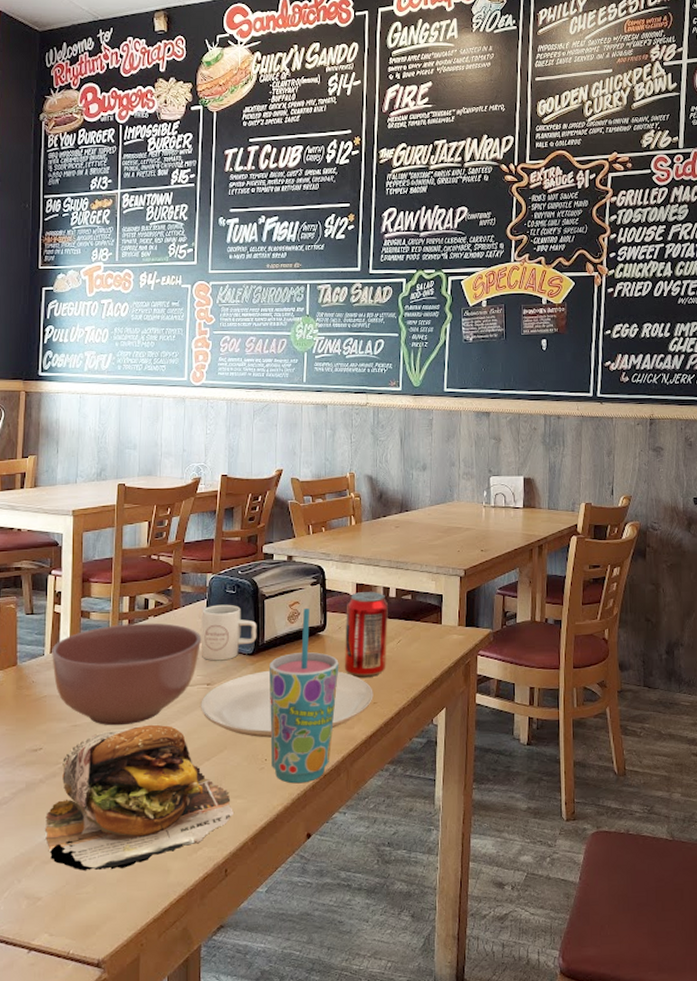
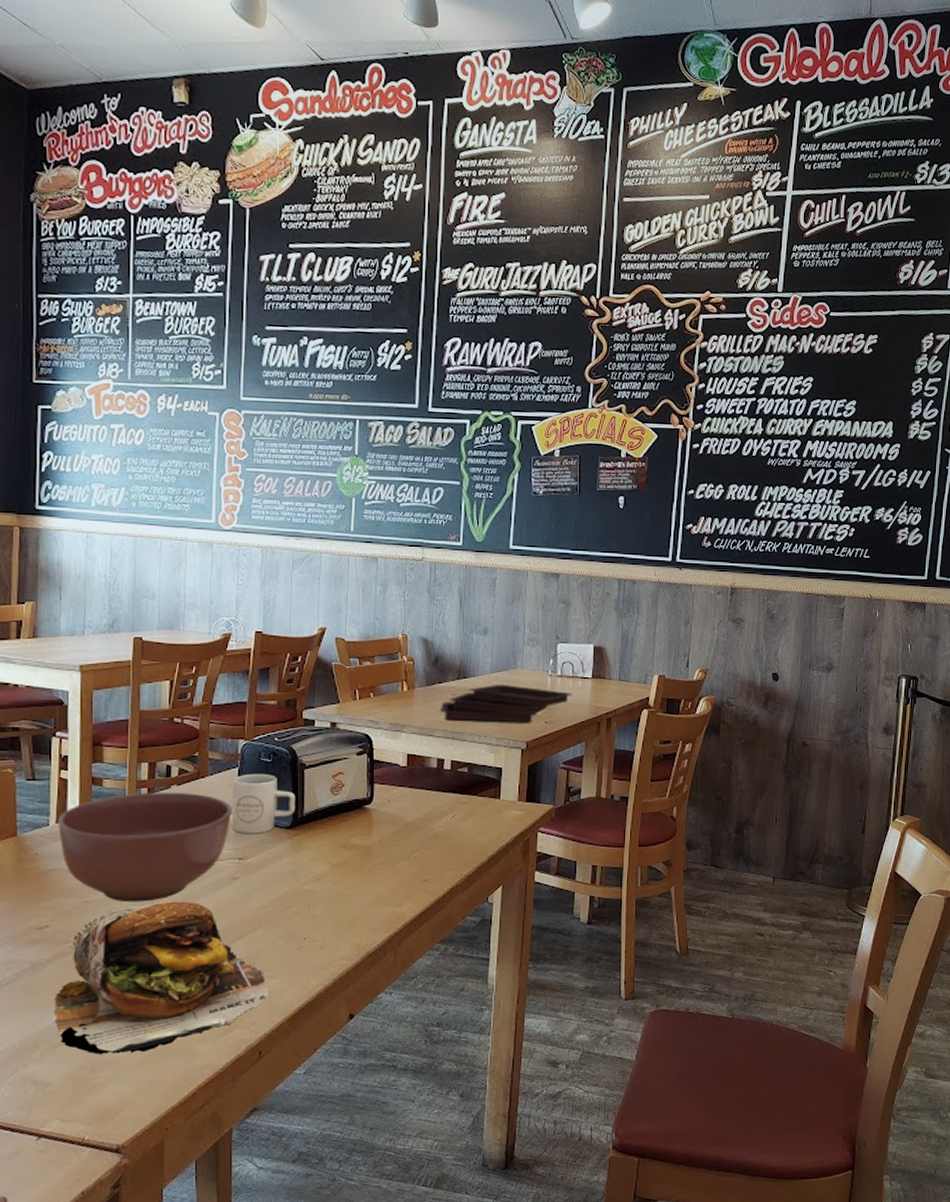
plate: present [201,670,373,738] -> none [232,844,424,916]
cup: present [270,607,339,784] -> none [310,779,387,963]
soda can: present [344,592,388,677] -> none [392,763,442,853]
tray: none [385,515,506,552] -> present [441,684,573,723]

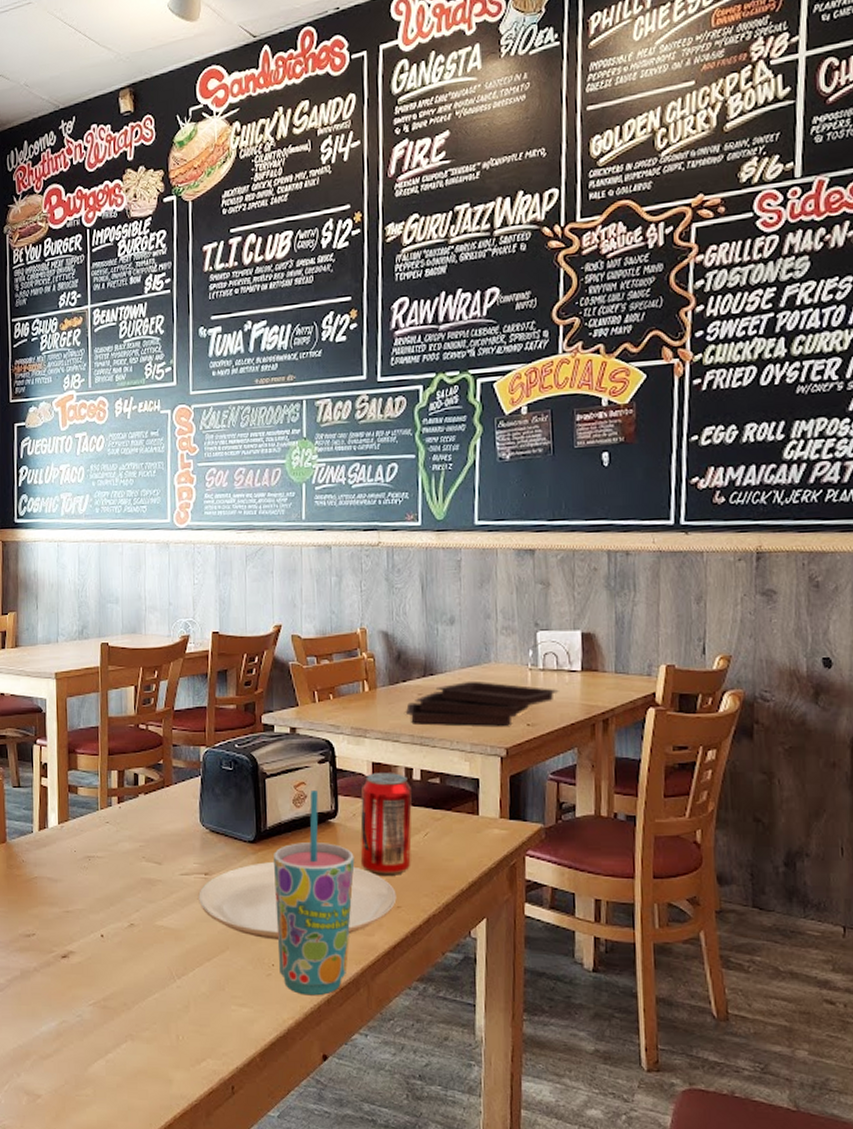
burger: present [54,901,270,1055] -> none [42,915,240,1074]
bowl: present [57,792,233,903] -> none [39,801,197,915]
mug: present [231,773,296,834] -> none [195,783,259,848]
plate: none [232,844,424,916] -> present [198,861,397,940]
cup: none [310,779,387,963] -> present [274,789,355,996]
soda can: none [392,763,442,853] -> present [360,773,412,875]

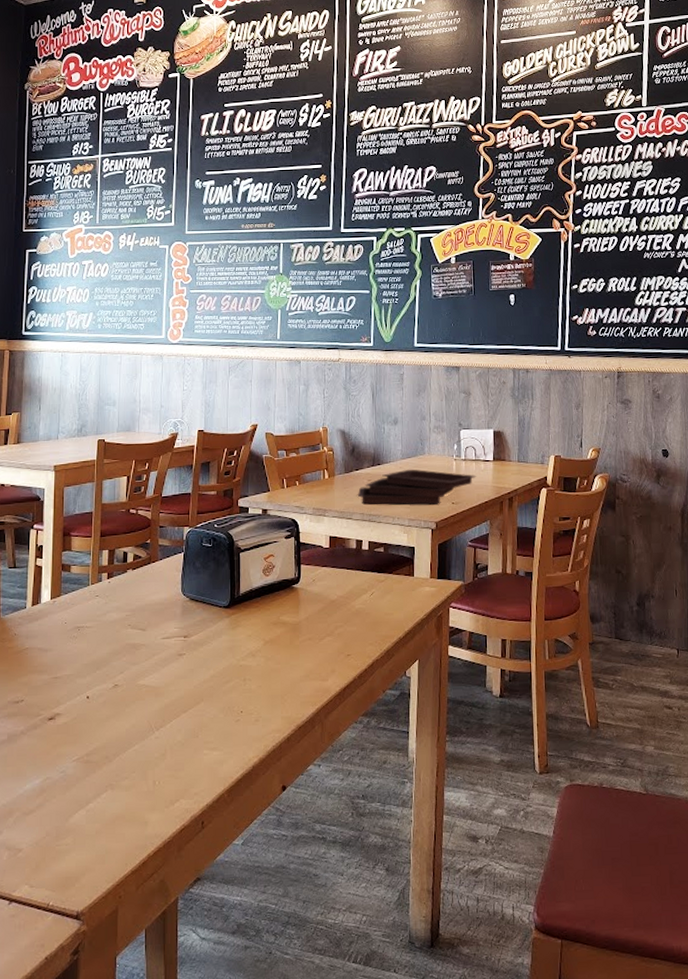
plate: present [198,861,397,940] -> none [178,622,347,690]
cup: present [274,789,355,996] -> none [245,560,313,736]
soda can: present [360,773,412,875] -> none [318,544,361,630]

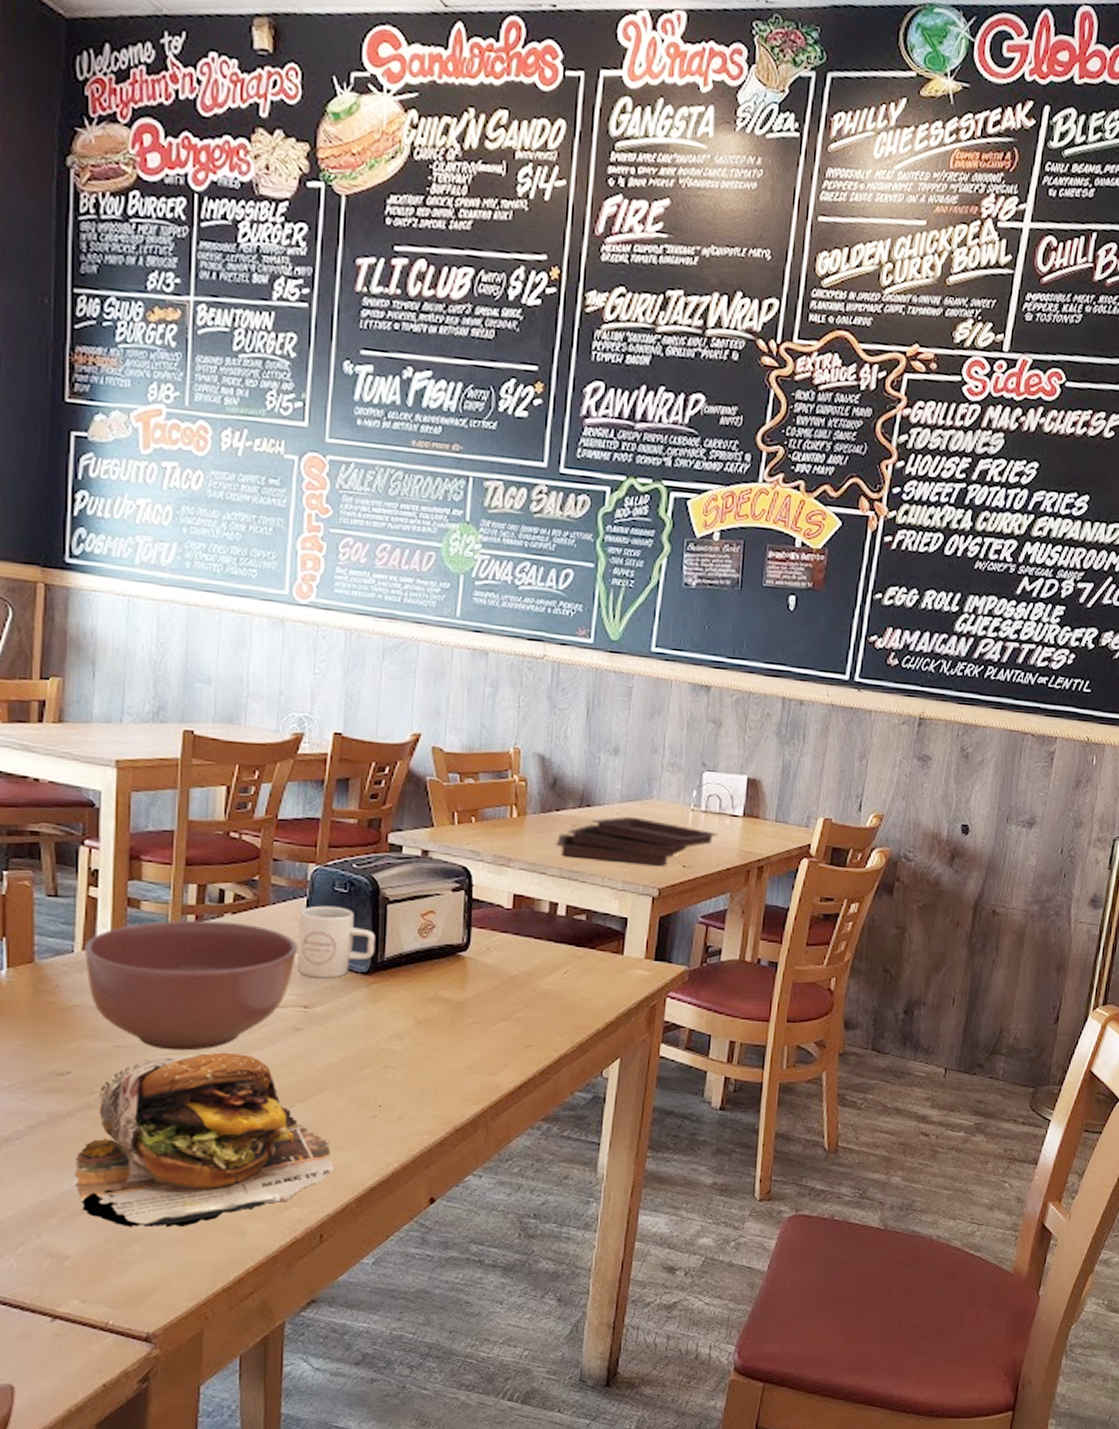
burger: none [26,676,211,823] -> present [75,1052,336,1228]
bowl: none [32,576,179,678] -> present [83,920,298,1051]
mug: none [178,557,233,614] -> present [296,905,376,979]

